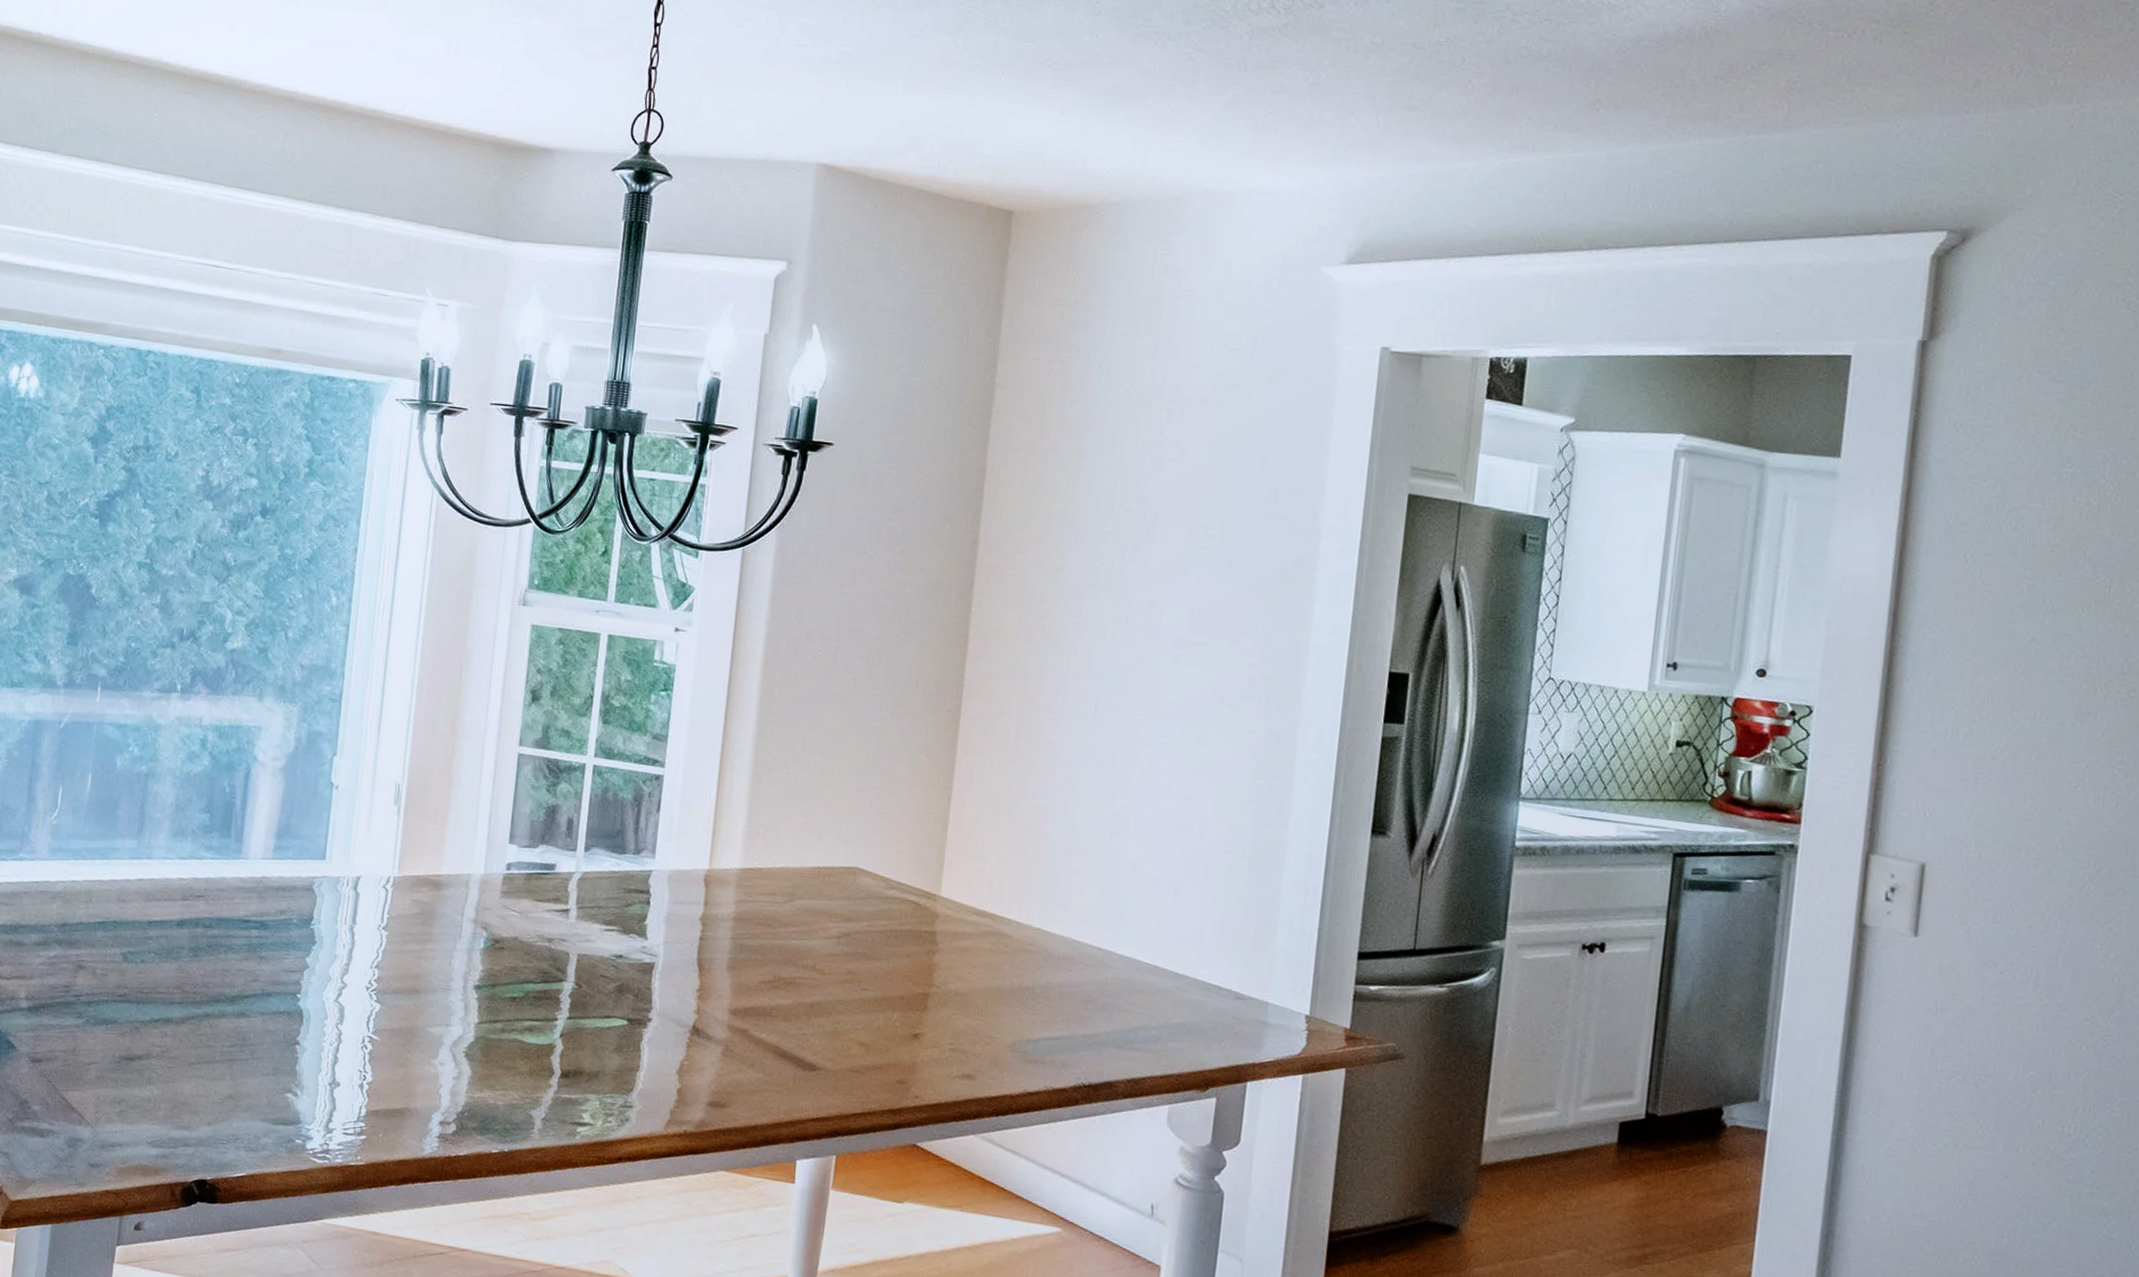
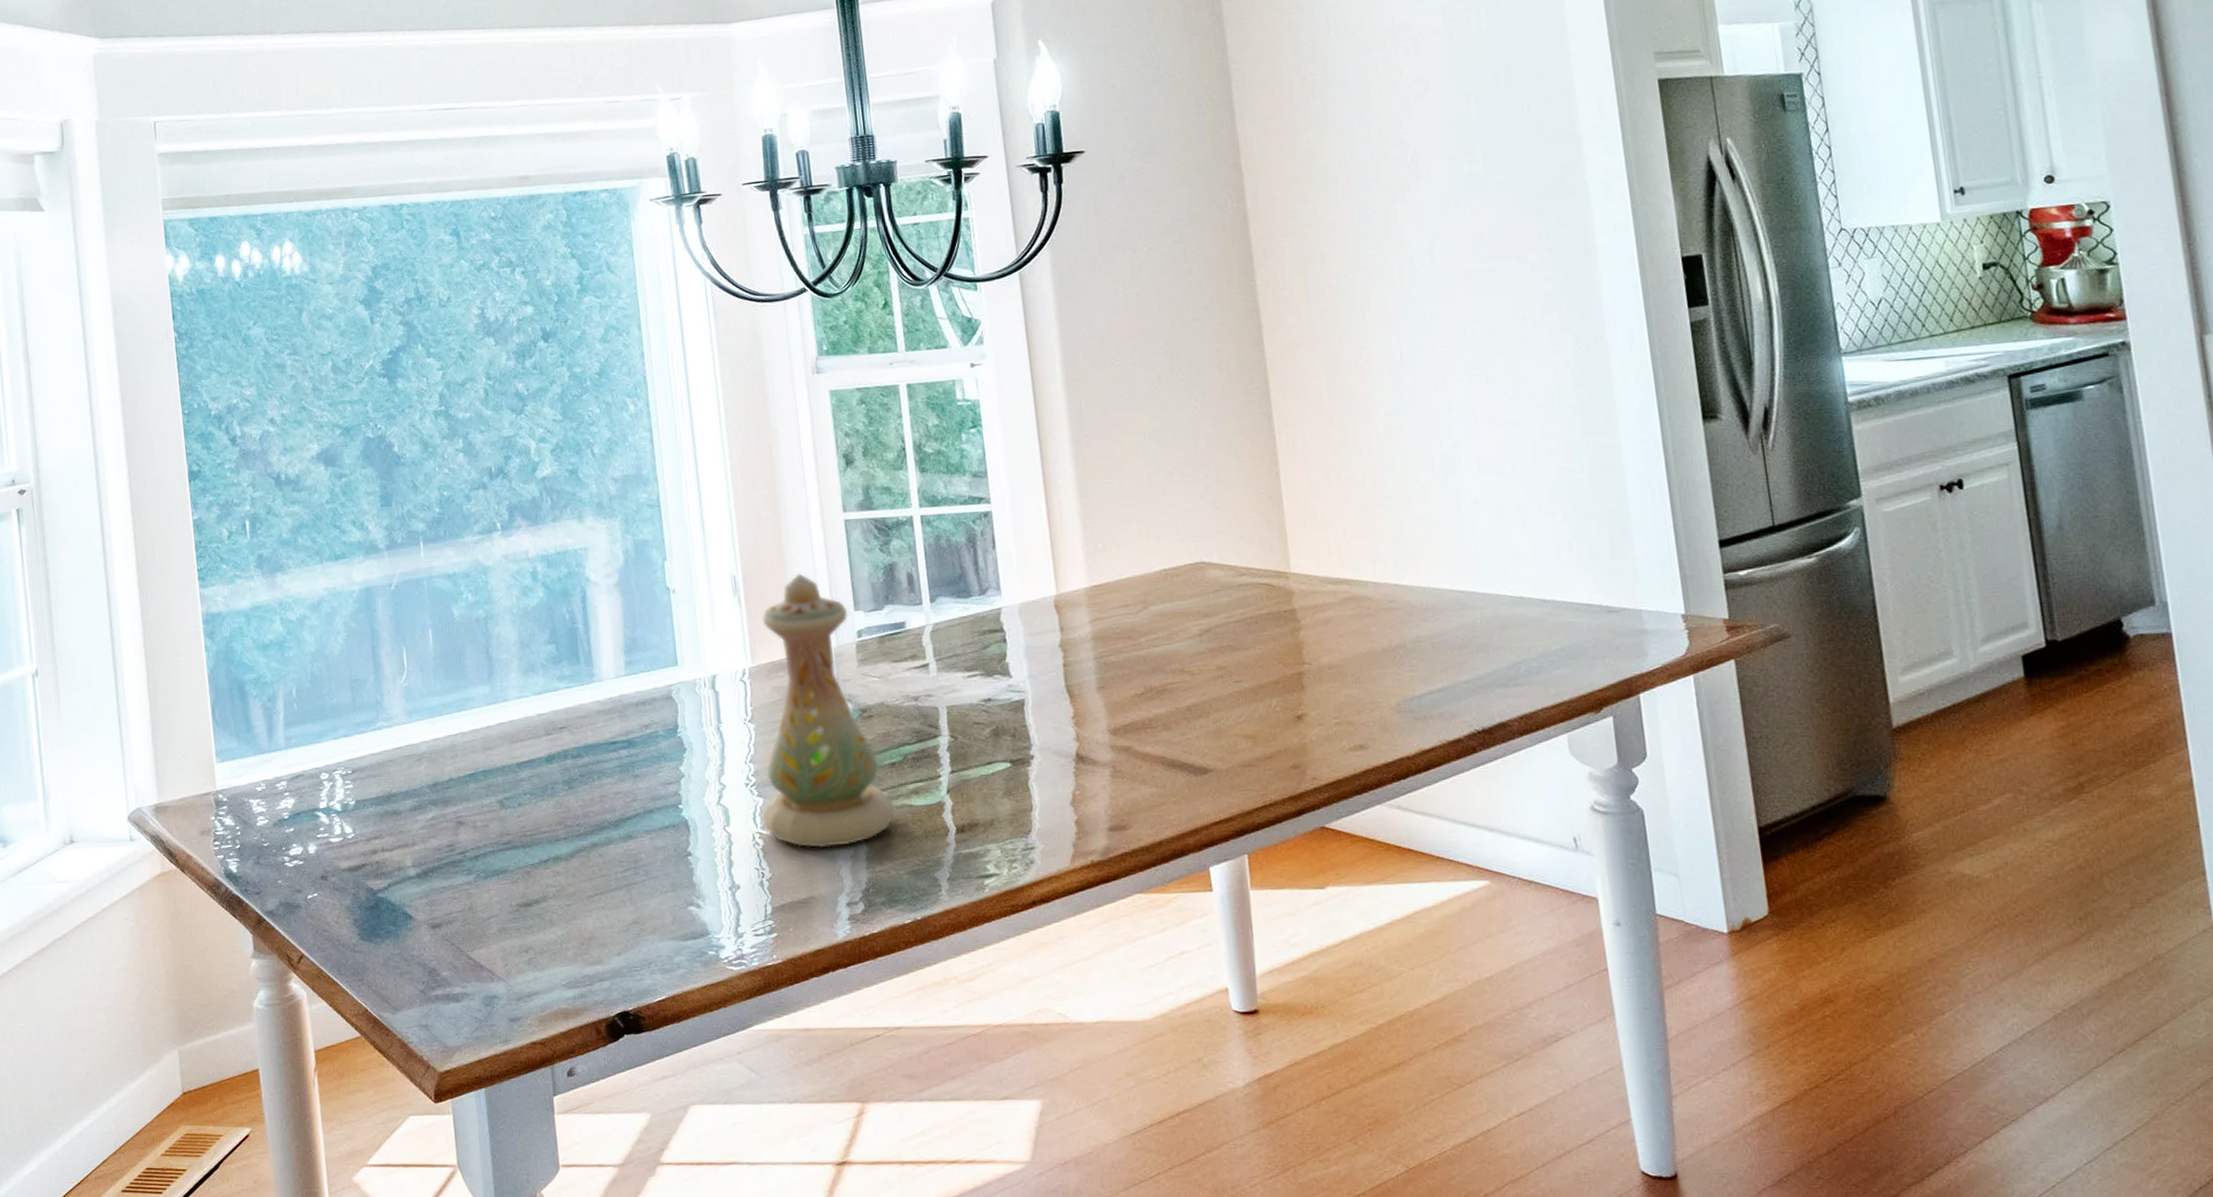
vase: none [375,796,507,1067] -> present [761,573,896,849]

